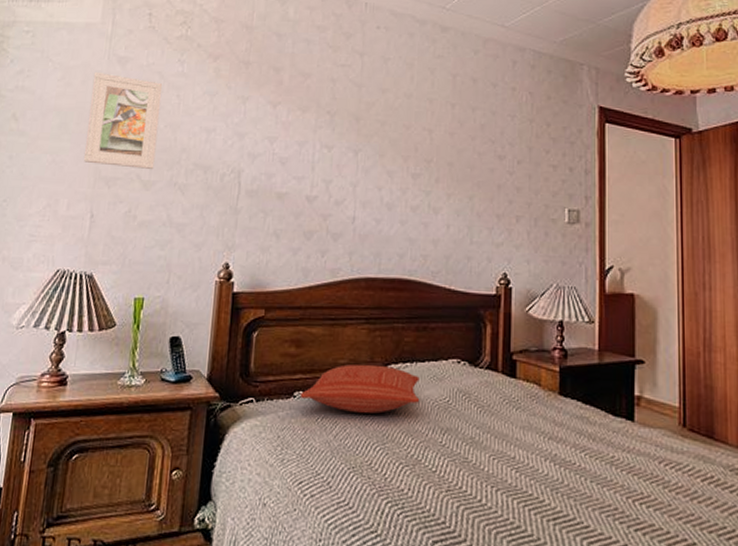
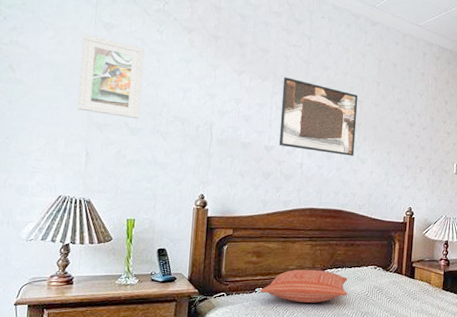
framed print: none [323,106,427,205] -> present [278,77,359,156]

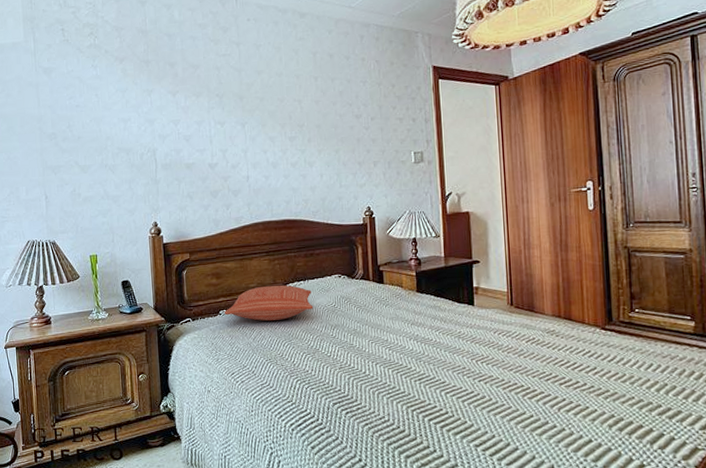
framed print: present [77,33,145,119] -> none [26,82,87,157]
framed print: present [278,77,359,156] -> none [217,89,301,162]

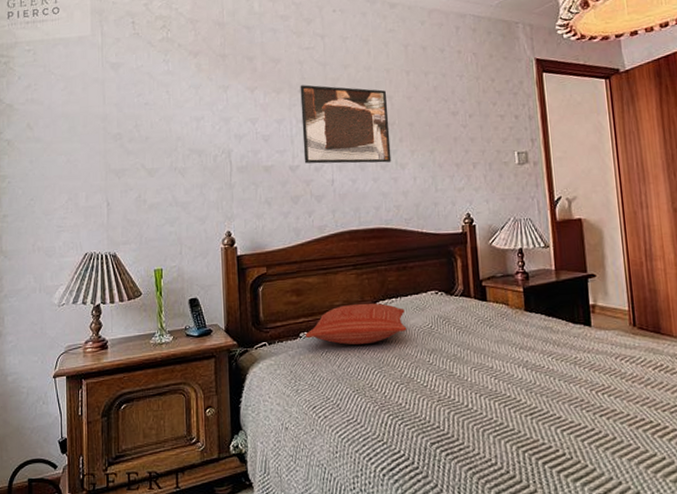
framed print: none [217,89,301,162] -> present [300,85,392,164]

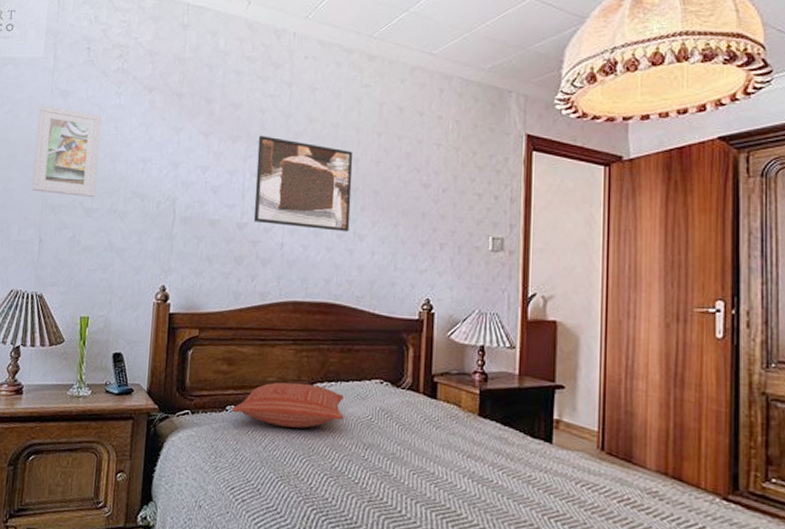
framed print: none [92,78,155,160] -> present [31,104,102,197]

